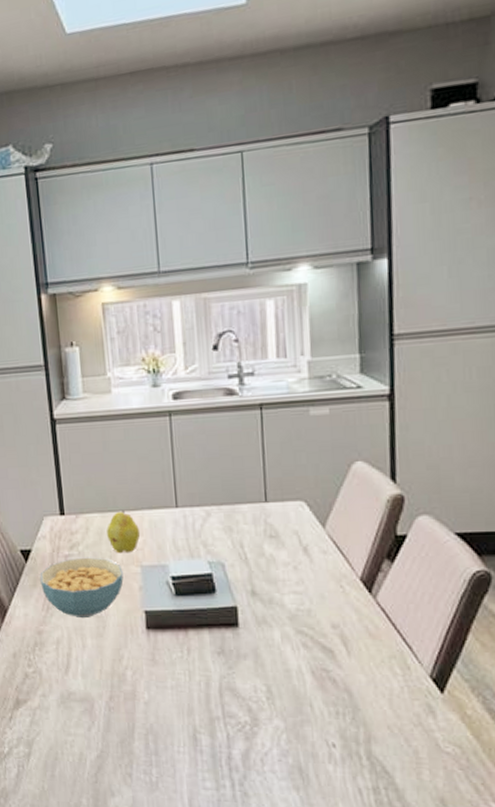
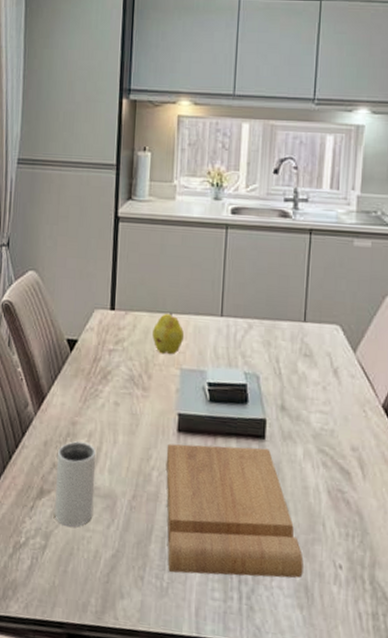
mug: none [27,650,72,733] -> present [55,441,97,527]
cereal bowl: present [40,557,124,619] -> none [82,353,163,414]
cutting board: none [137,636,295,767] -> present [166,444,304,579]

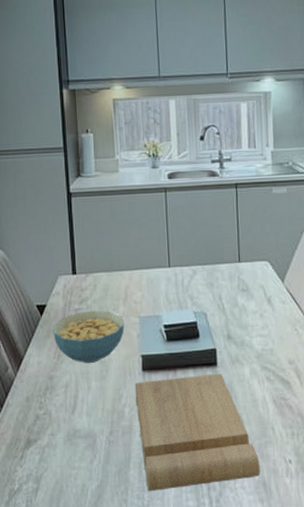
mug: present [55,441,97,527] -> none [39,393,77,468]
cereal bowl: none [82,353,163,414] -> present [53,310,124,364]
fruit: present [152,312,185,355] -> none [111,269,140,307]

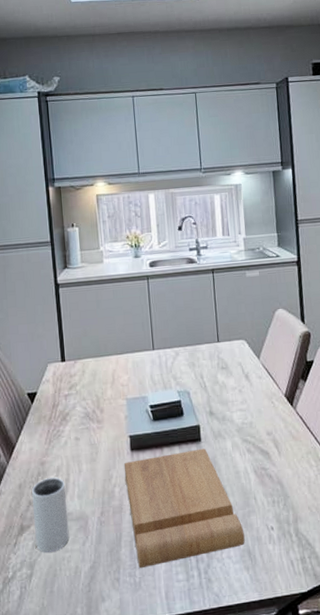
mug: none [39,393,77,468] -> present [31,477,70,553]
cereal bowl: present [53,310,124,364] -> none [44,394,113,448]

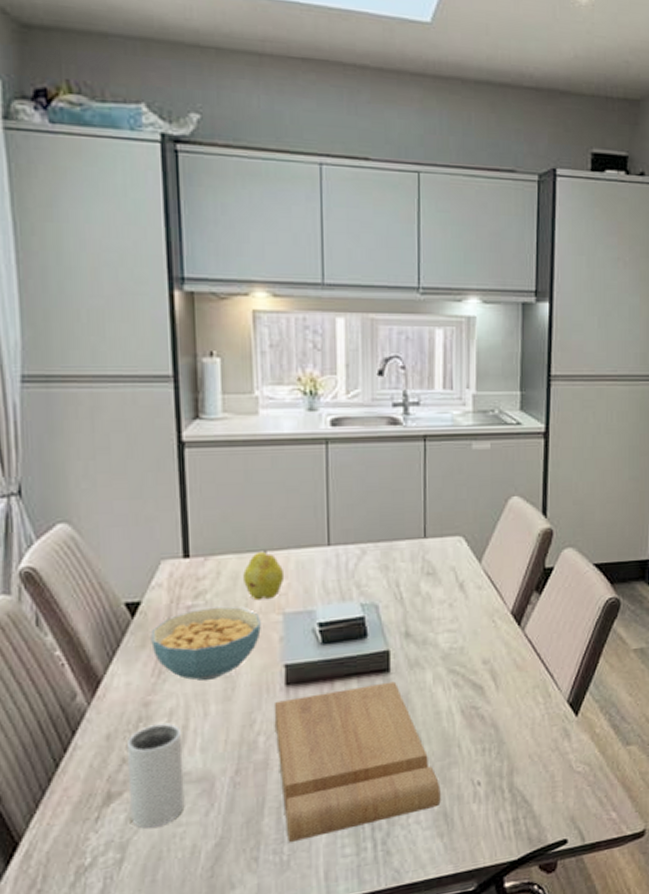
cereal bowl: none [44,394,113,448] -> present [151,606,261,681]
fruit: none [99,354,126,390] -> present [243,549,285,601]

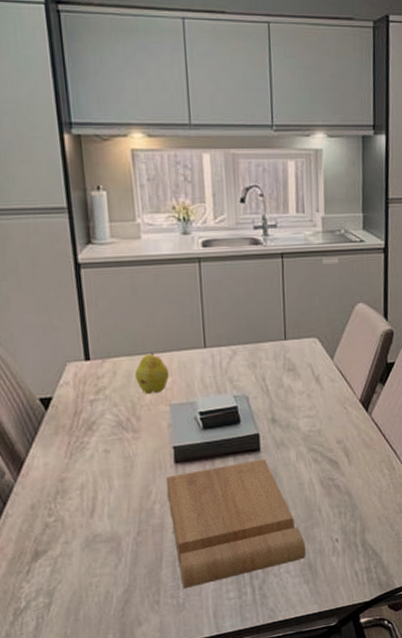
mug: present [126,723,185,828] -> none [47,495,98,579]
cereal bowl: present [151,606,261,681] -> none [62,400,152,461]

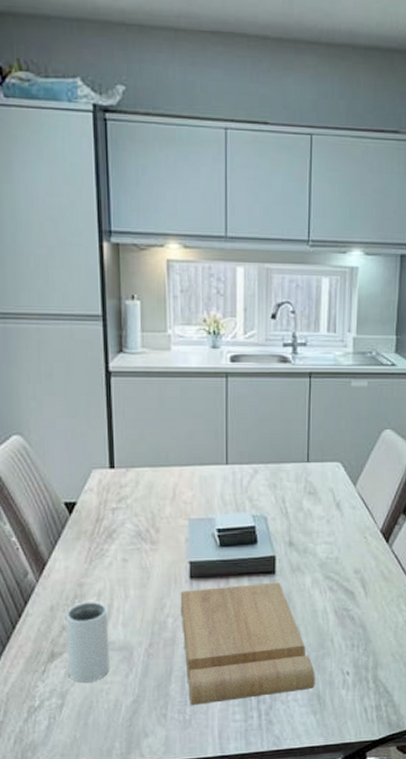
mug: none [47,495,98,579] -> present [65,602,110,683]
fruit: present [135,352,170,395] -> none [157,465,190,507]

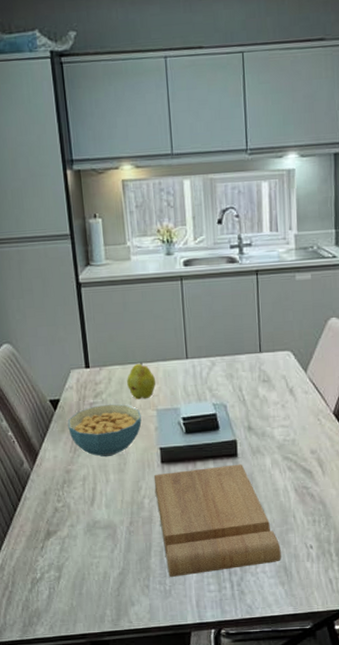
mug: present [65,602,110,683] -> none [57,486,98,557]
cereal bowl: none [84,510,171,570] -> present [68,404,142,457]
fruit: none [157,465,190,507] -> present [127,362,156,400]

